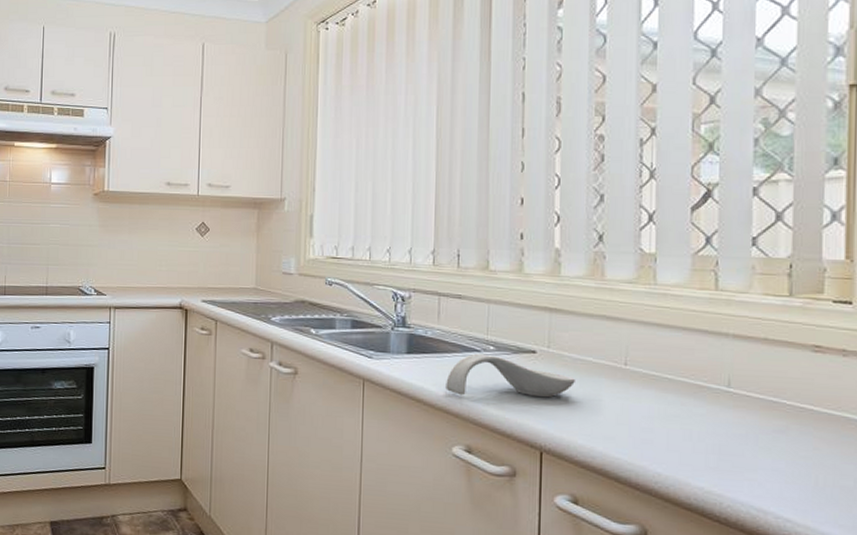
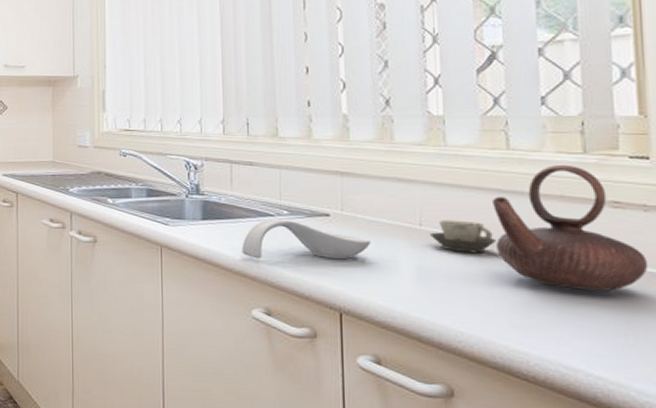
cup: none [633,359,699,395] -> present [429,219,496,254]
teapot: none [697,306,843,435] -> present [491,164,649,291]

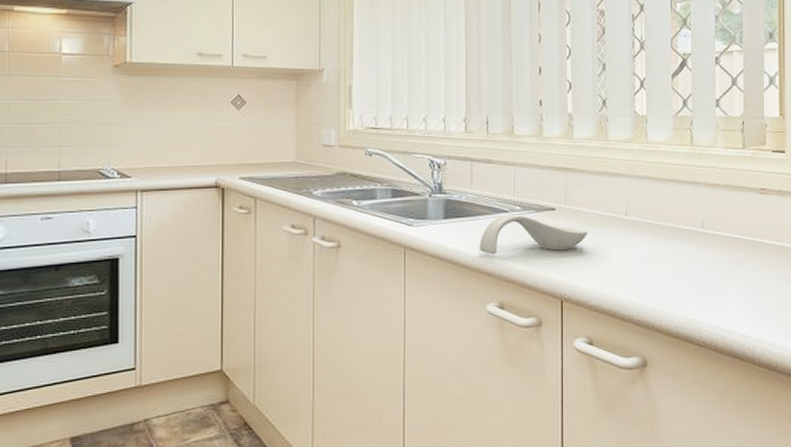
cup: present [429,219,496,254] -> none [632,209,681,238]
teapot: present [491,164,649,291] -> none [679,158,781,264]

